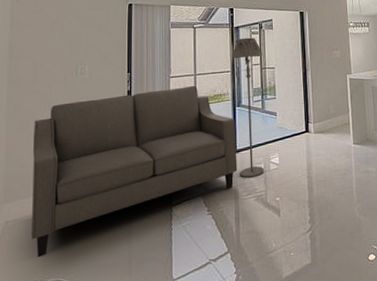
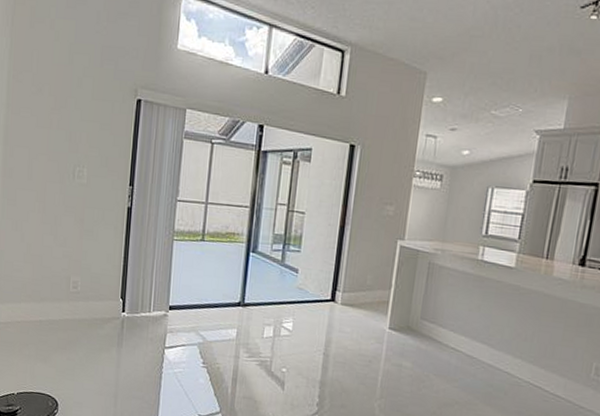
sofa: present [30,85,238,258] -> none [20,208,247,367]
floor lamp: present [232,37,265,178] -> none [243,167,293,339]

